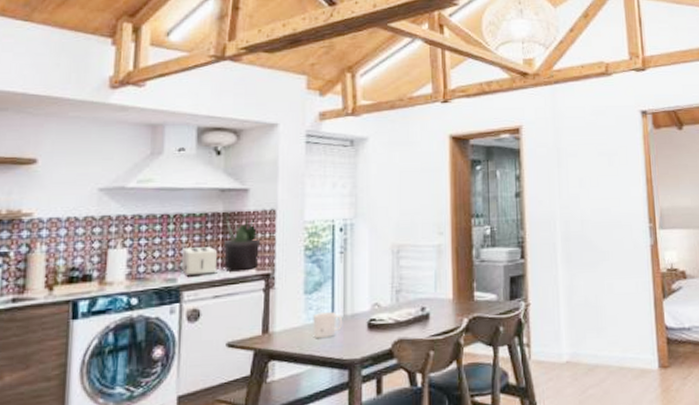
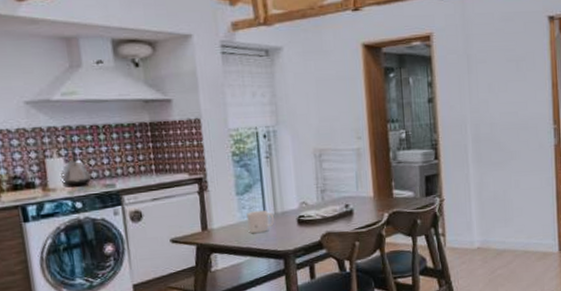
kettle: none [121,238,153,281] -> present [61,148,92,187]
toaster: present [182,247,218,277] -> none [116,155,151,182]
planter: present [224,218,261,271] -> none [154,127,190,177]

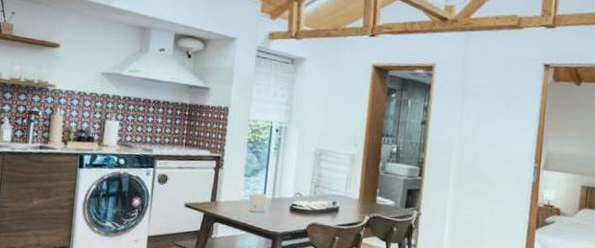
kettle: present [61,148,92,187] -> none [114,115,136,147]

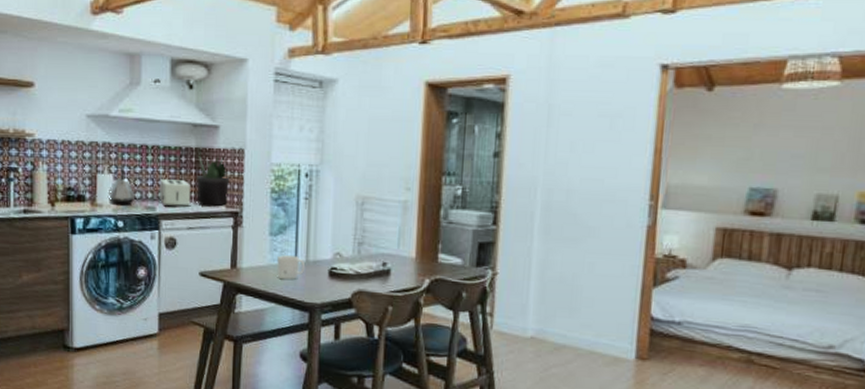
kettle: none [114,115,136,147] -> present [109,166,135,206]
toaster: none [157,127,184,151] -> present [160,179,191,208]
planter: none [188,109,216,151] -> present [197,153,230,207]

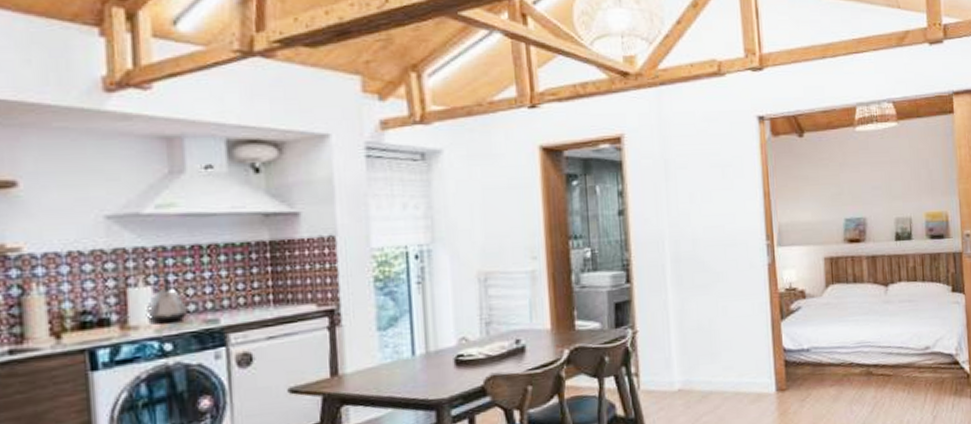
toaster: present [160,179,191,208] -> none [223,281,268,316]
planter: present [197,153,230,207] -> none [274,246,320,308]
mug: present [277,255,306,280] -> none [390,349,426,379]

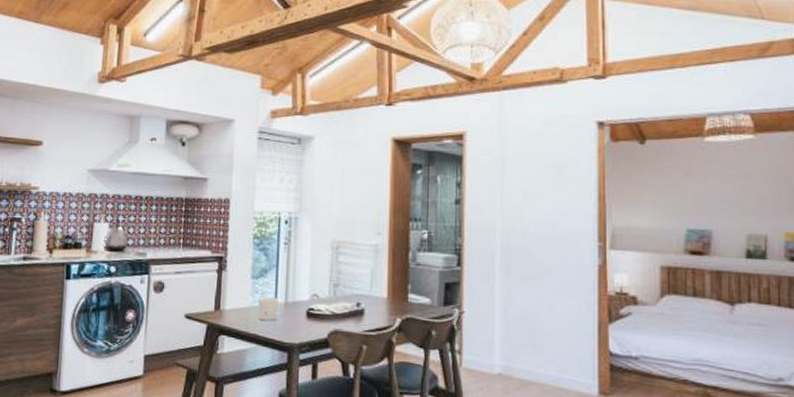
mug: none [390,349,426,379] -> present [258,297,285,321]

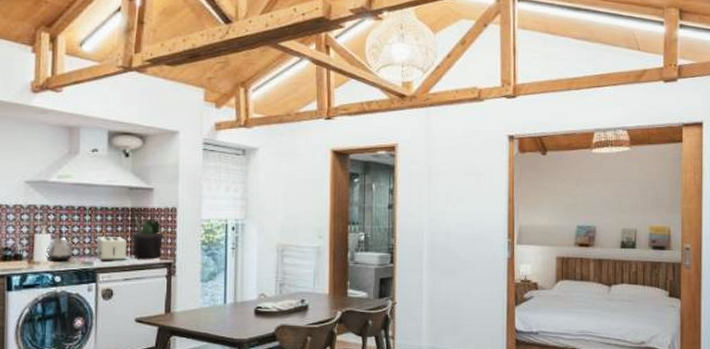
toaster: none [151,227,180,253] -> present [97,237,127,261]
planter: none [185,203,216,252] -> present [133,213,164,259]
mug: present [258,297,285,321] -> none [208,299,234,321]

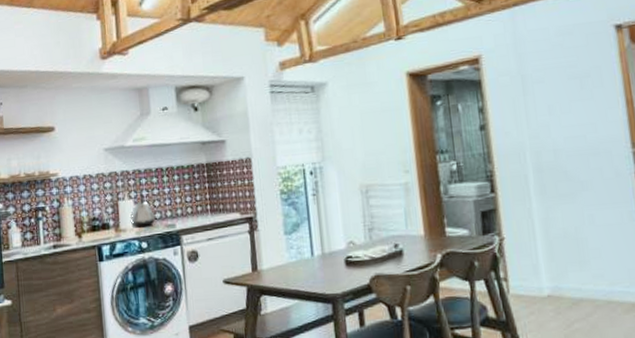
toaster: present [97,237,127,261] -> none [177,195,207,222]
planter: present [133,213,164,259] -> none [210,167,241,216]

